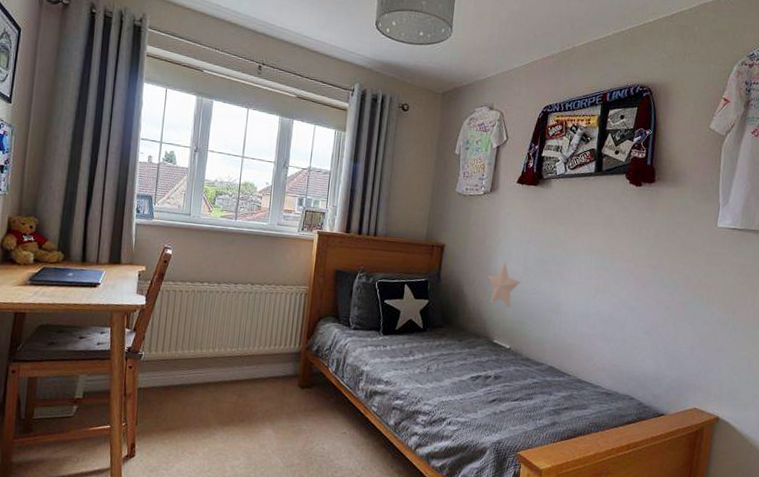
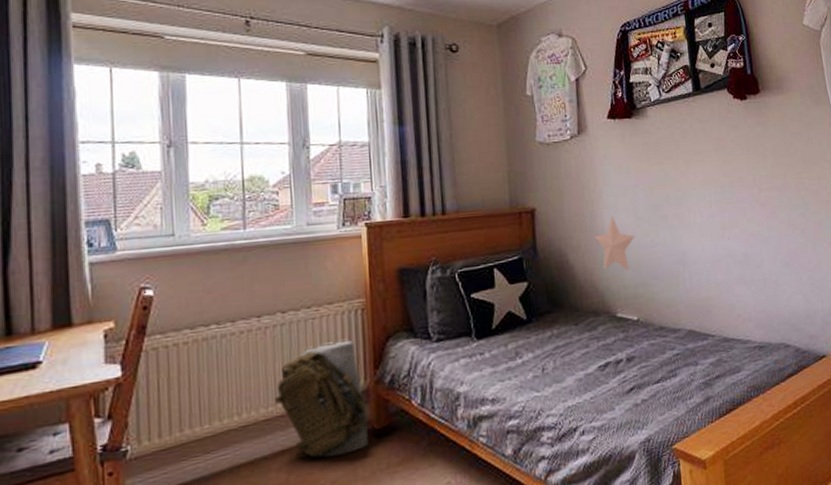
backpack: none [238,312,297,394] -> present [275,338,369,458]

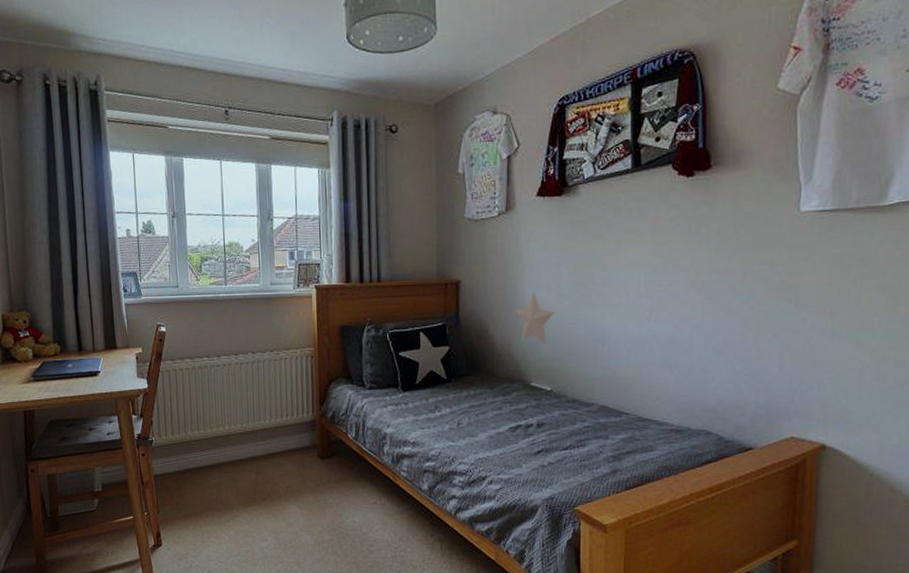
backpack: present [275,338,369,458] -> none [248,378,314,467]

